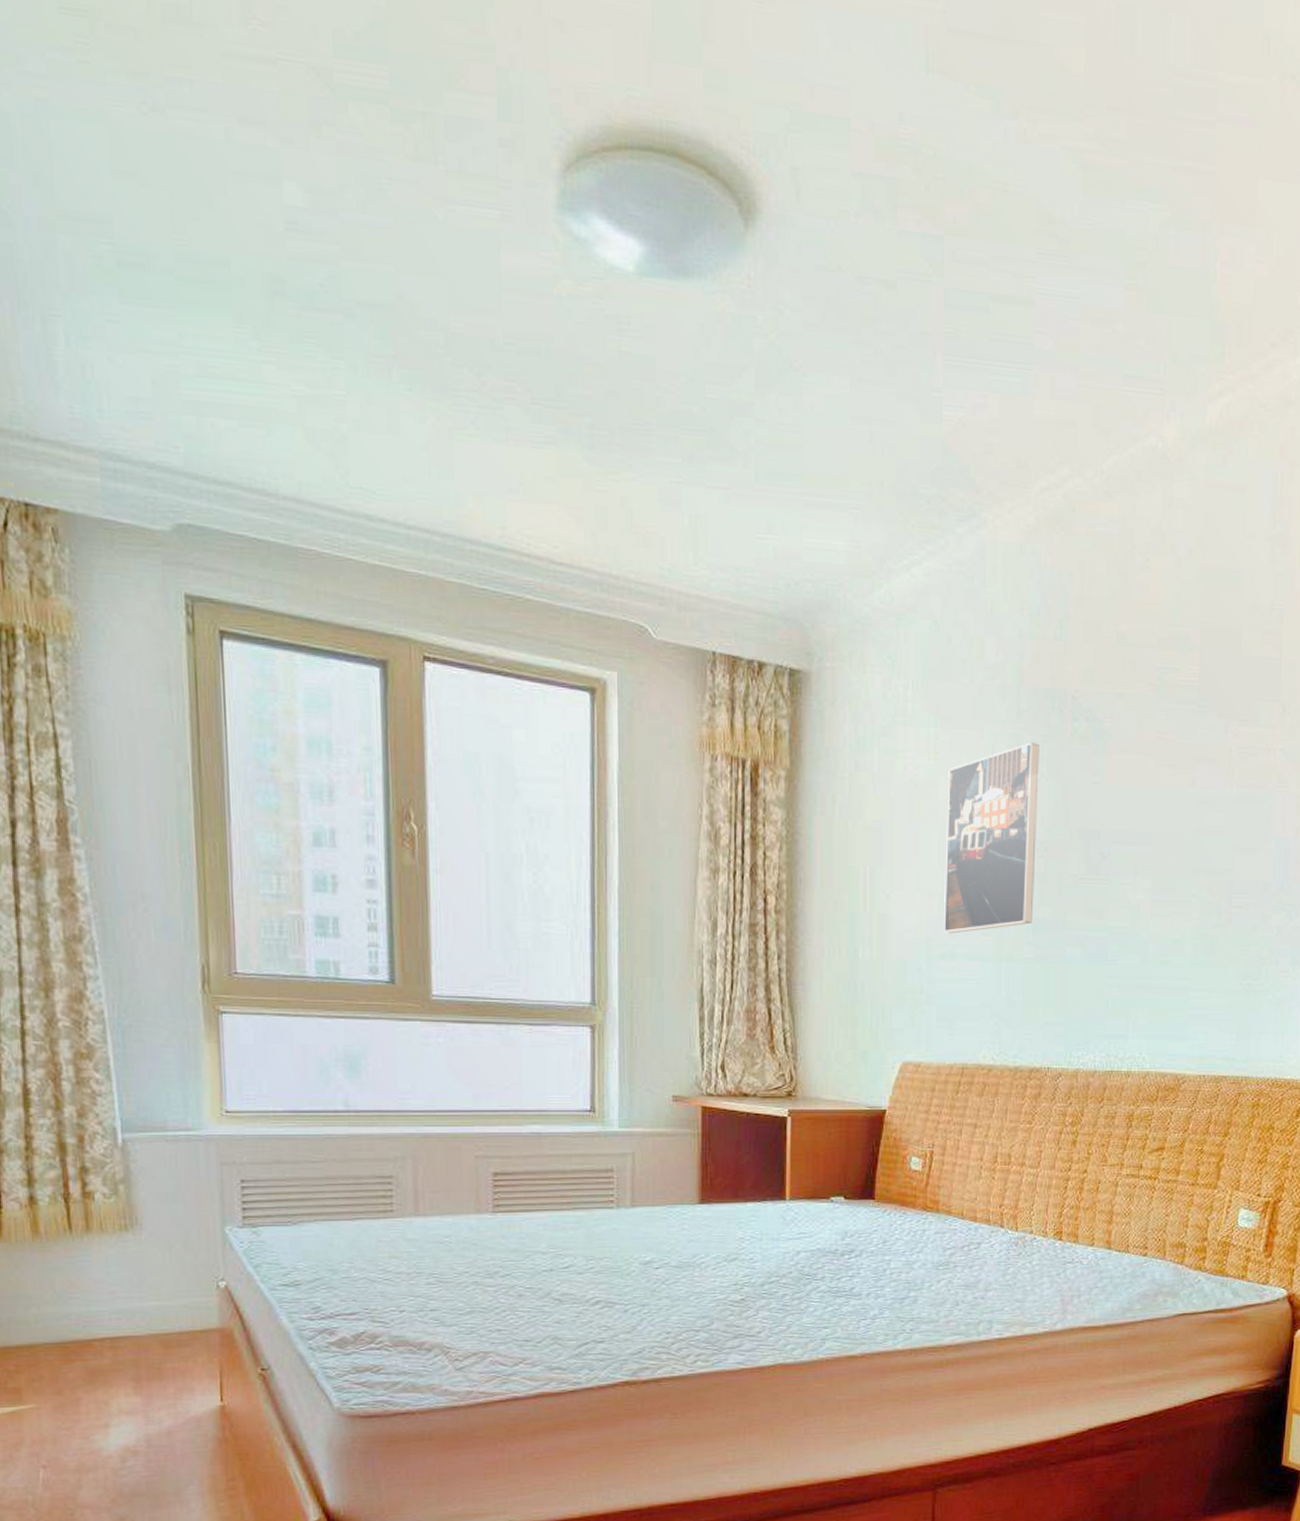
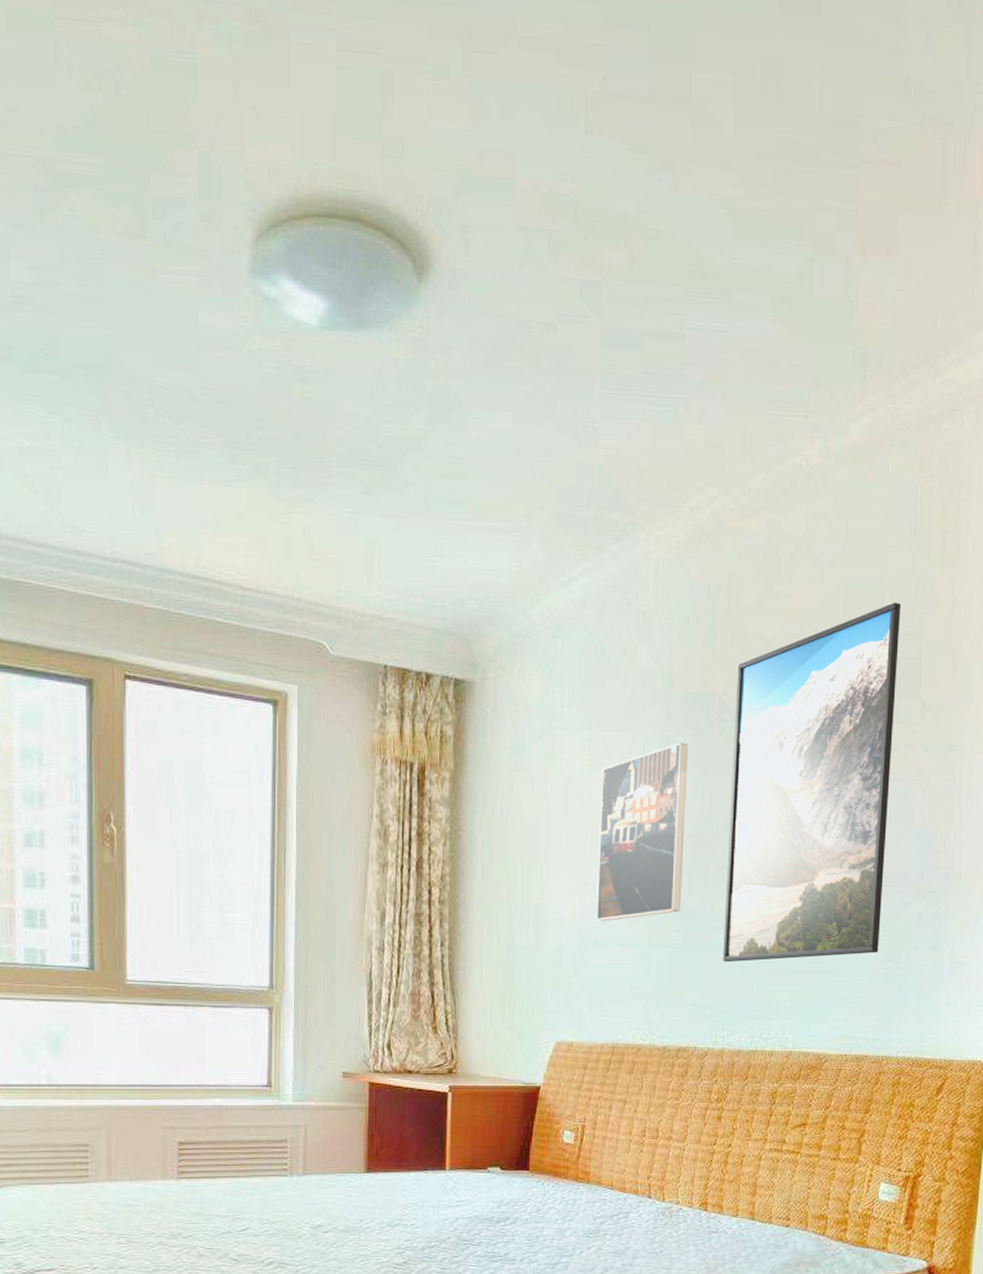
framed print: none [1077,597,1261,978] -> present [723,602,902,963]

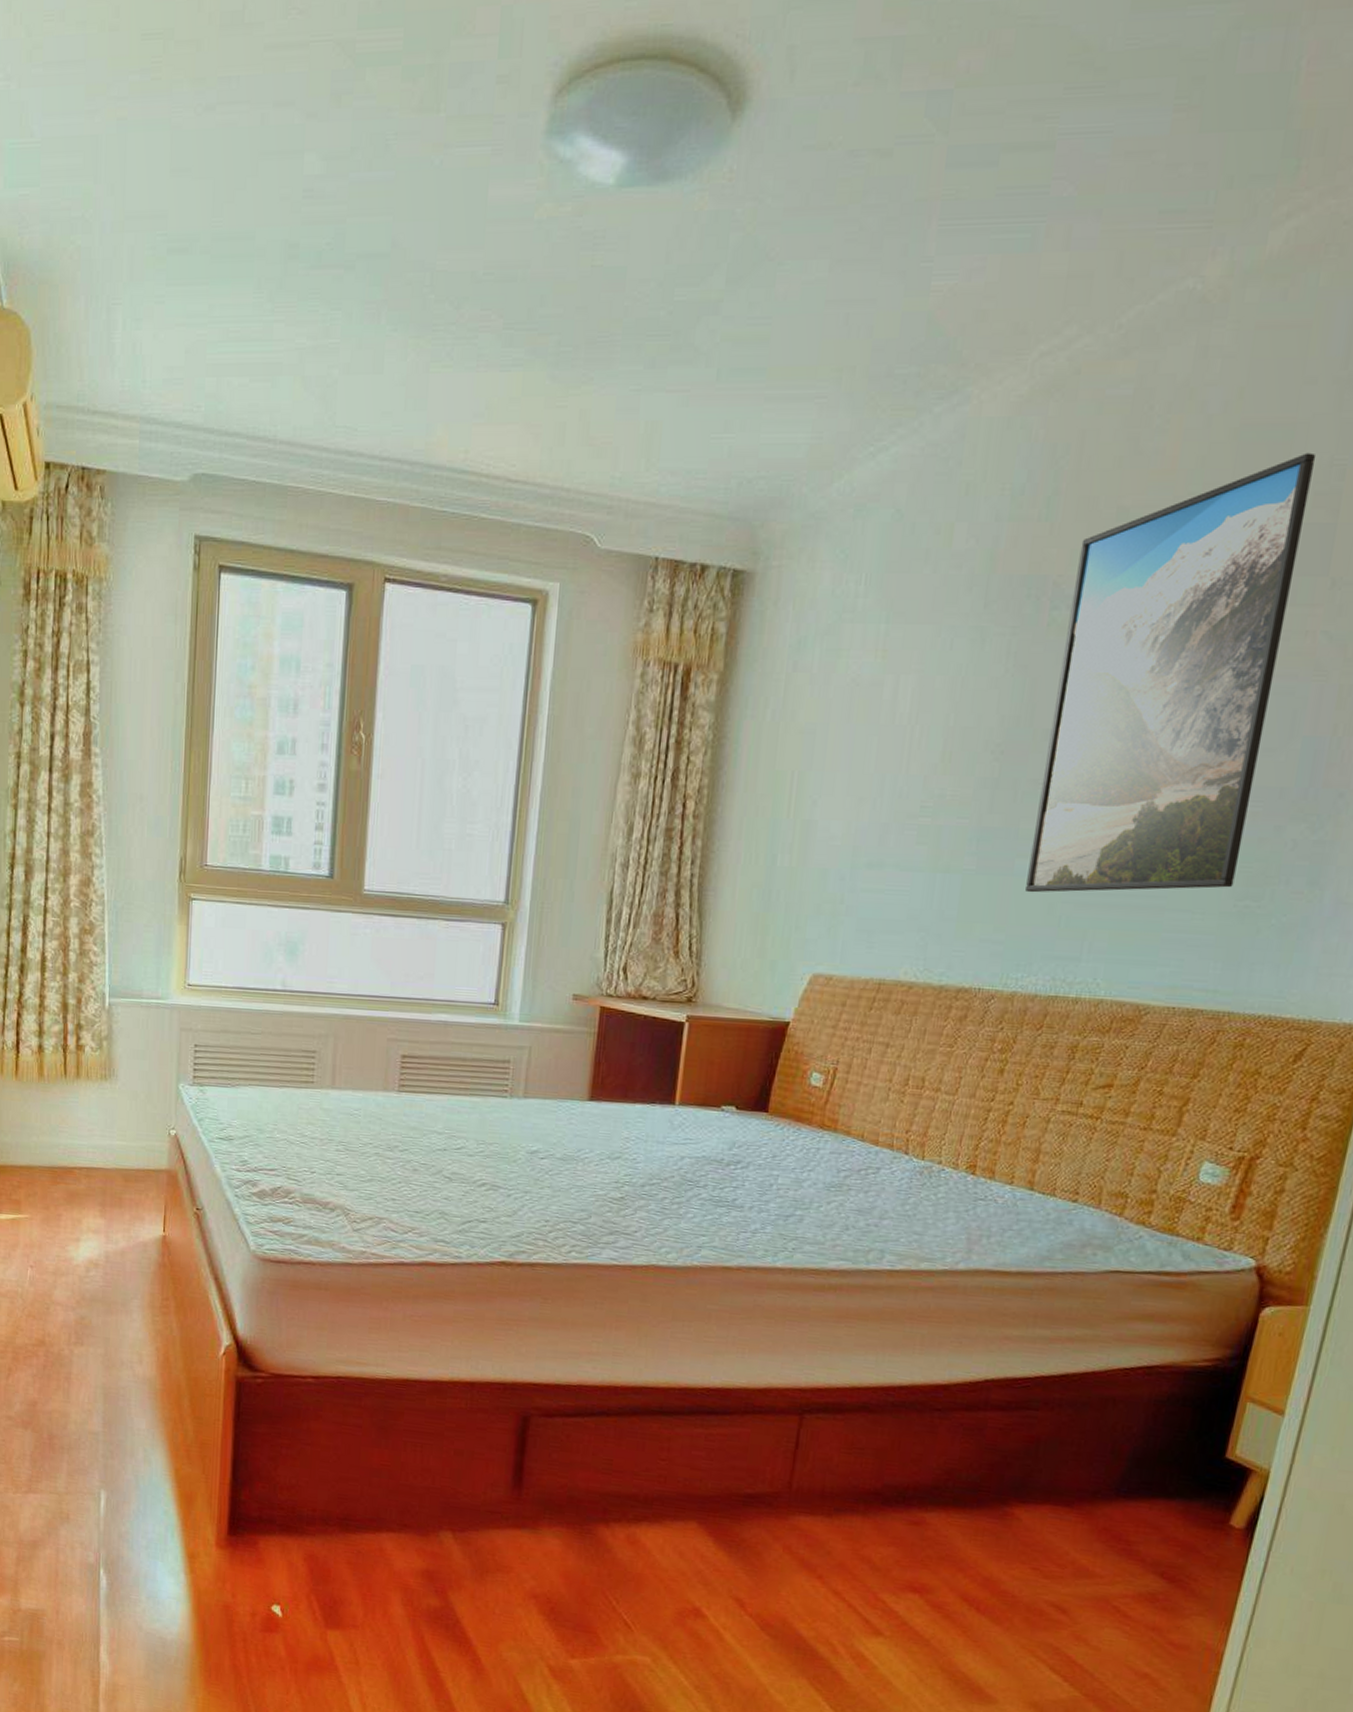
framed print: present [597,743,688,922] -> none [874,635,1008,842]

